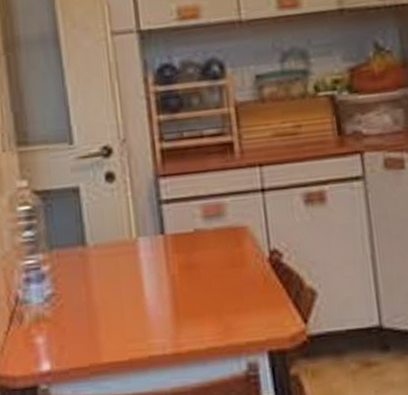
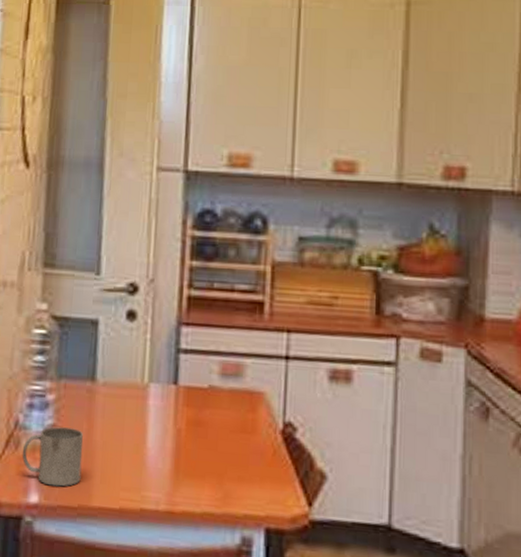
mug: none [26,293,88,352] -> present [22,427,83,487]

